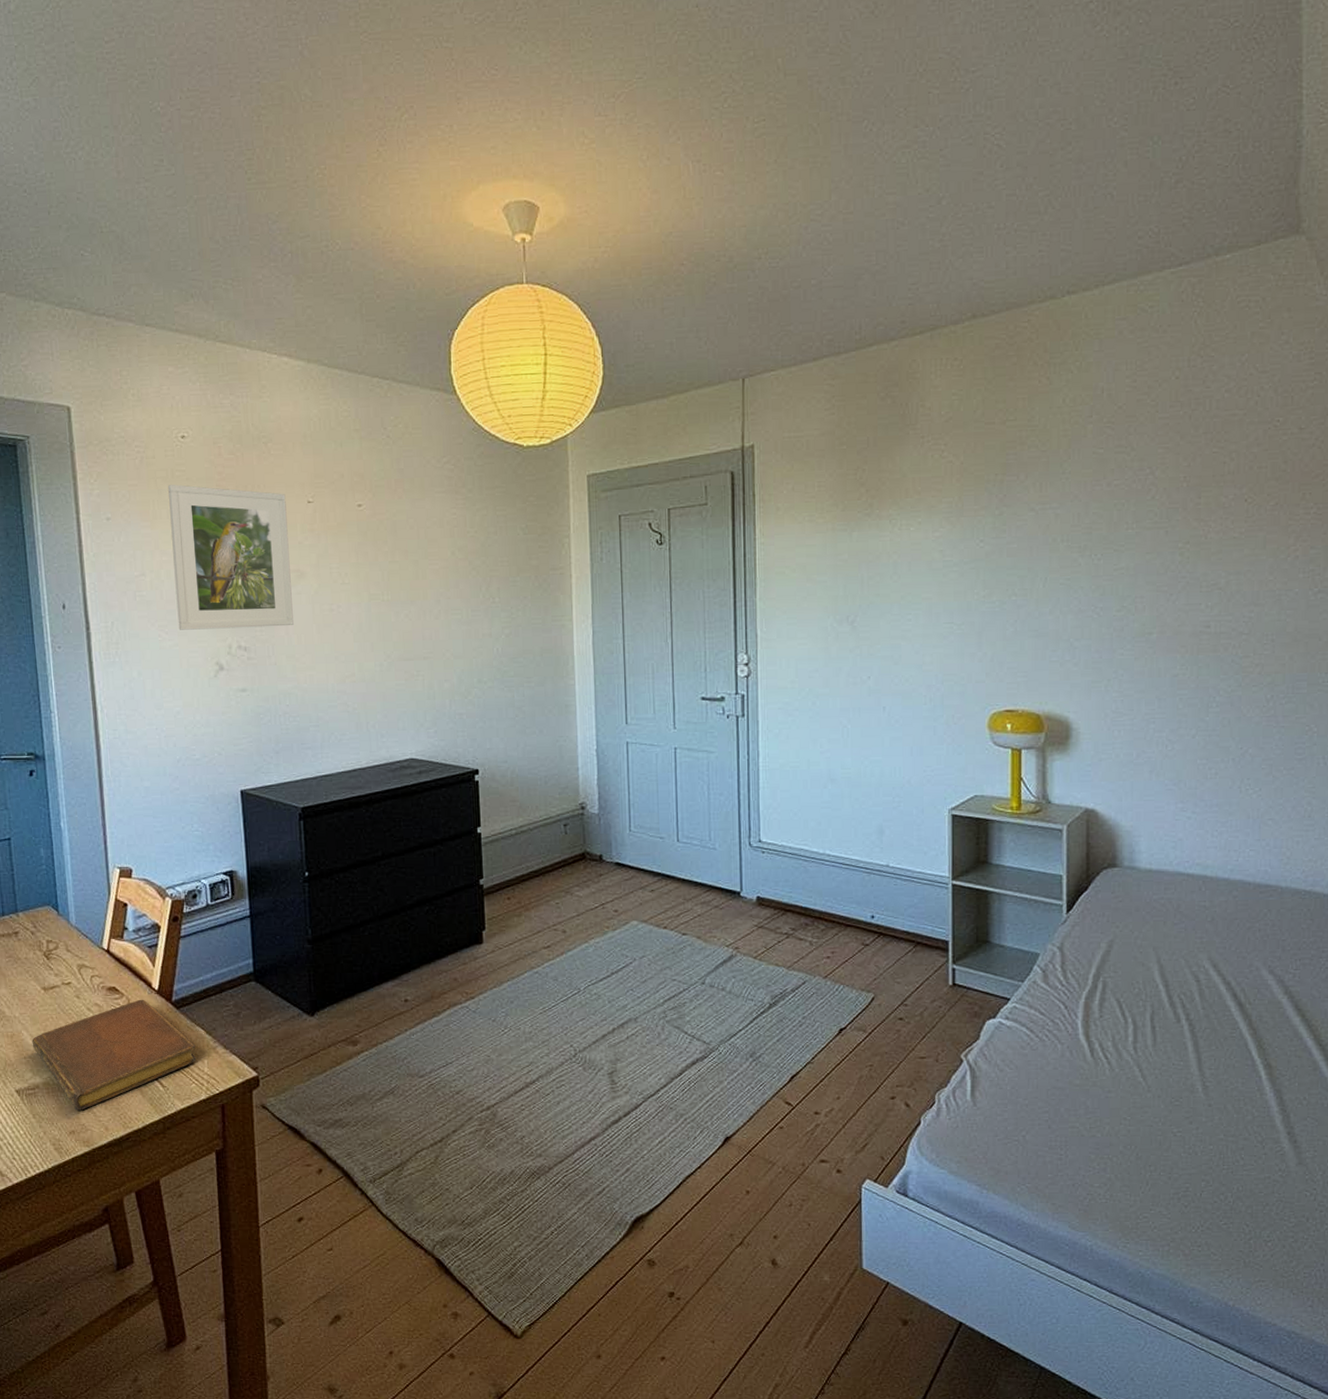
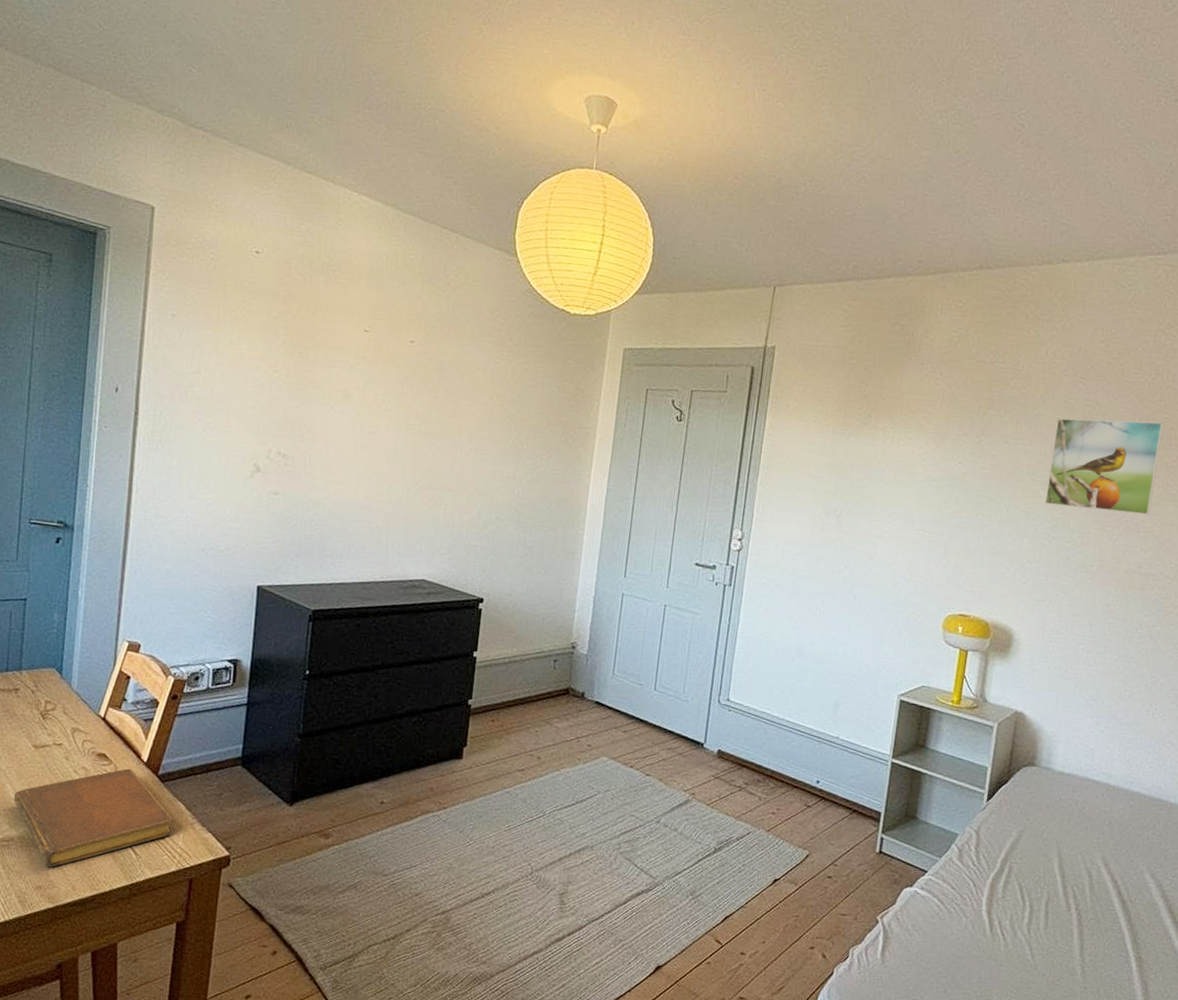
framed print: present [168,484,294,630] -> none [223,294,345,441]
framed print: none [1085,457,1213,572] -> present [1044,418,1164,516]

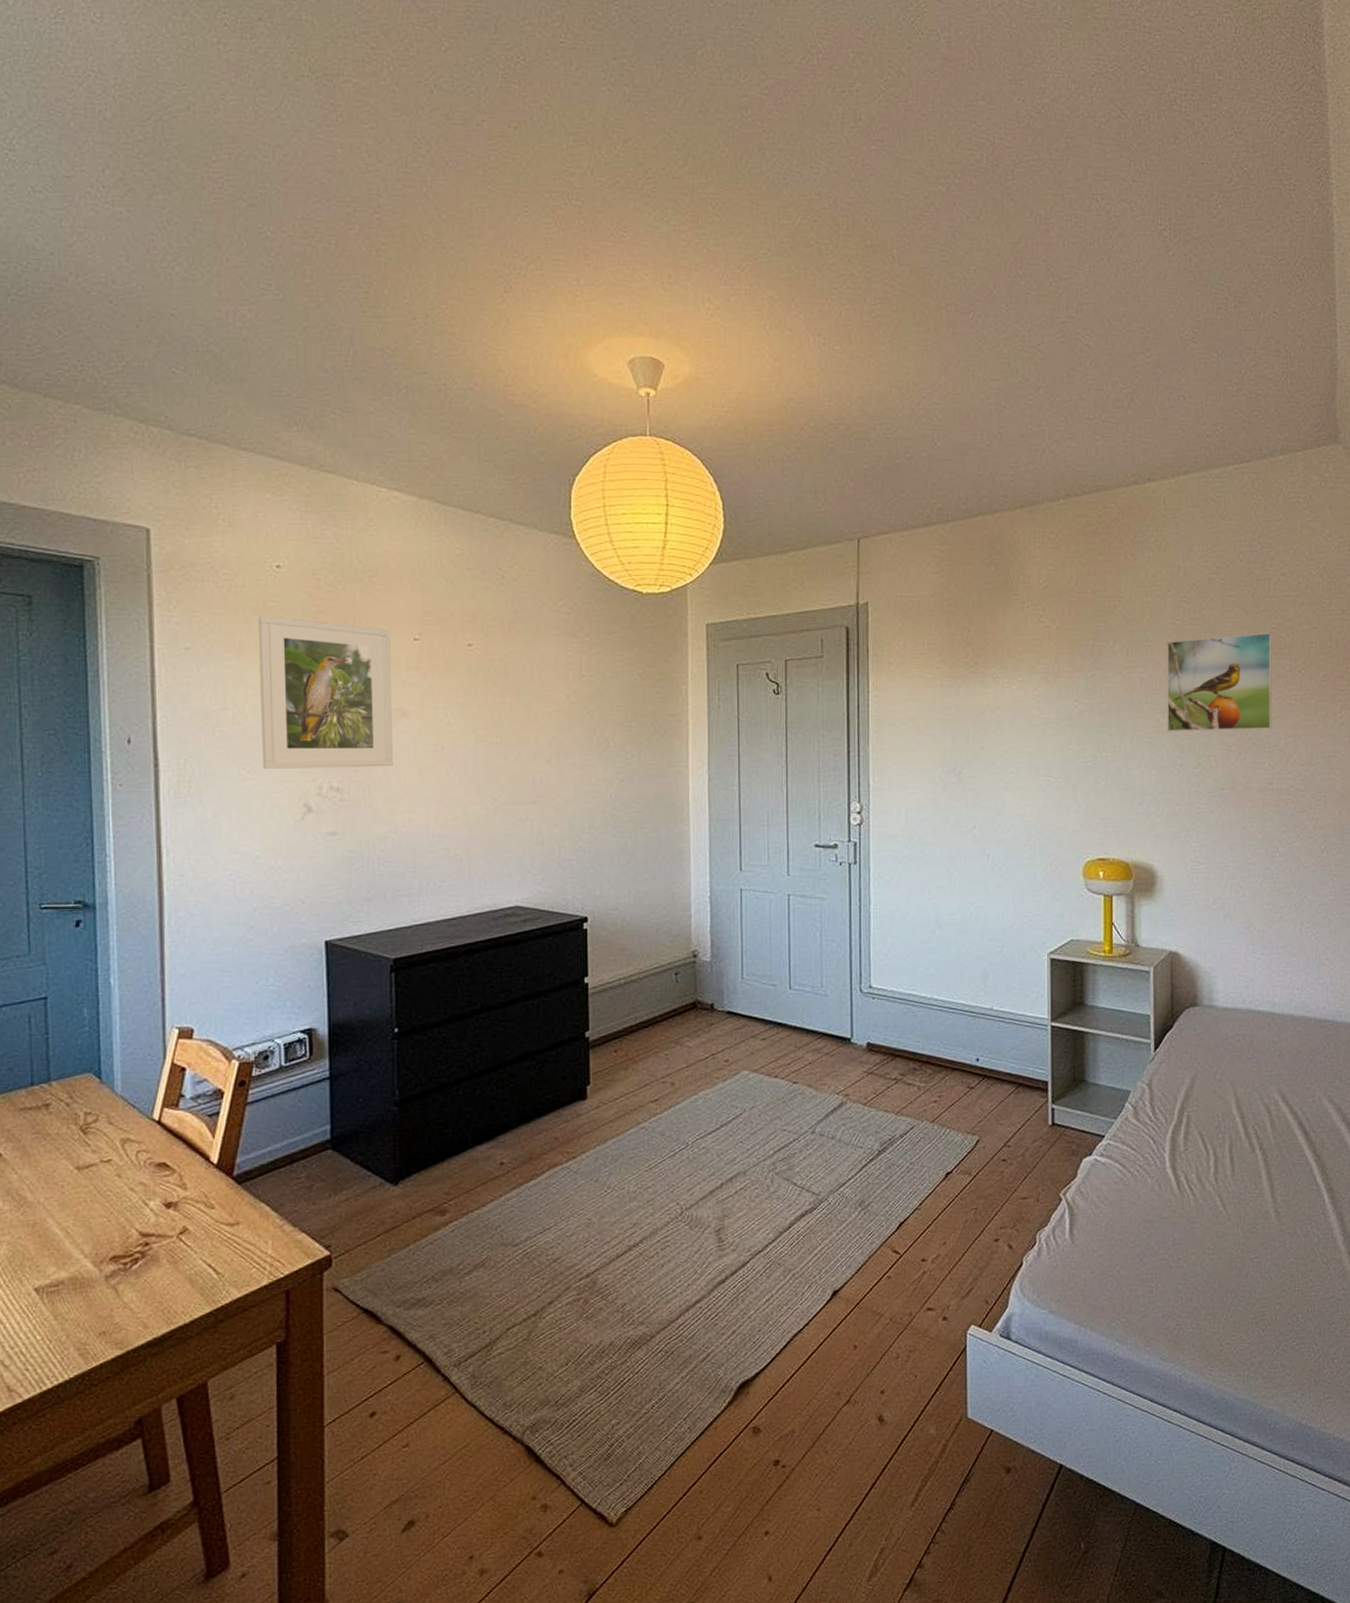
notebook: present [14,768,174,868] -> none [58,1175,259,1308]
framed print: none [223,294,345,441] -> present [259,616,393,769]

